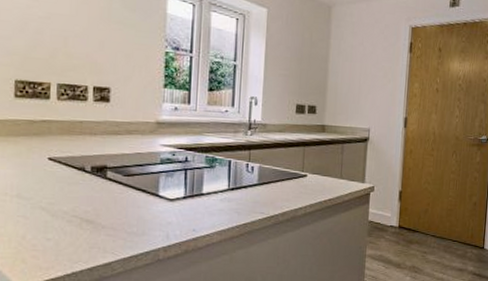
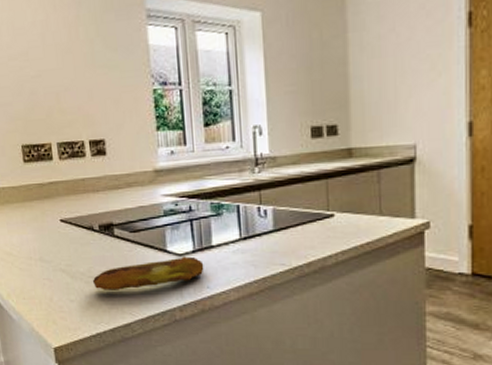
banana: none [75,201,193,230] -> present [92,256,204,290]

